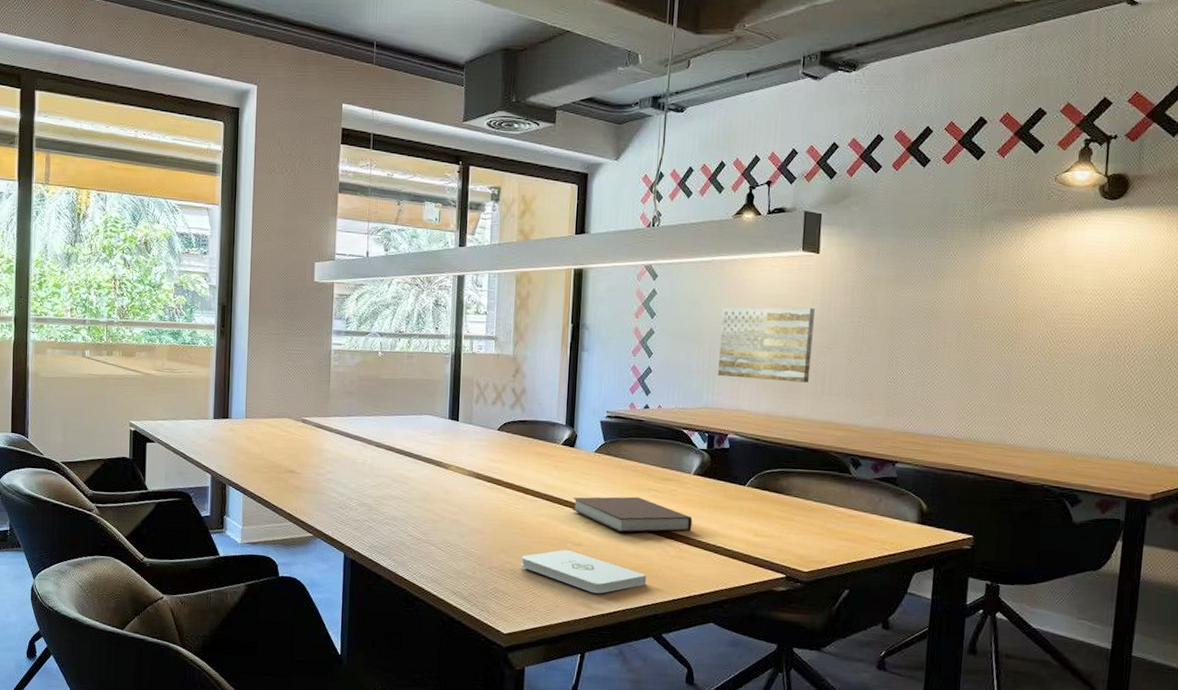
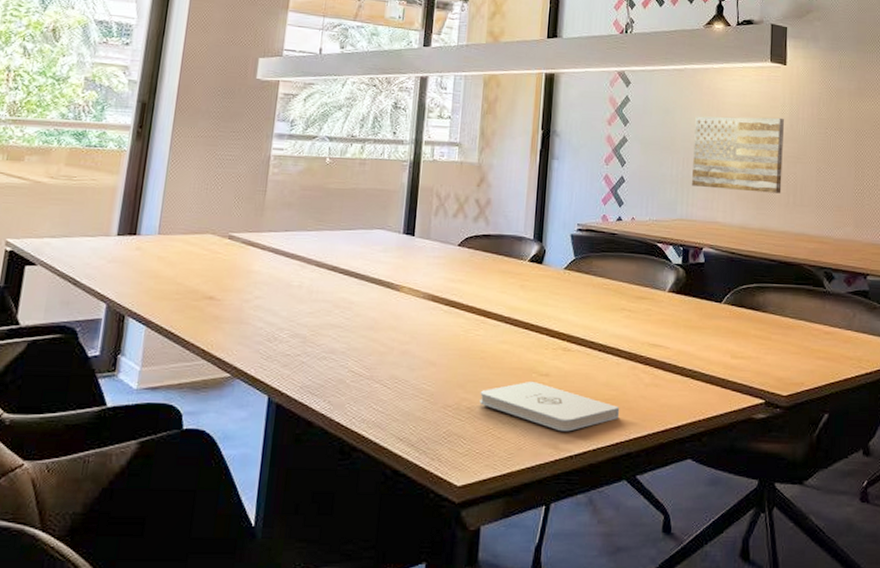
notebook: present [573,496,693,533] -> none [539,318,668,359]

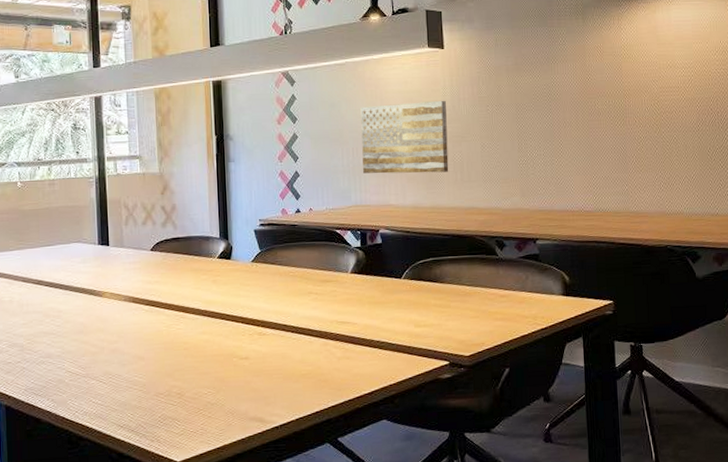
notepad: present [479,381,620,432] -> none [187,364,317,406]

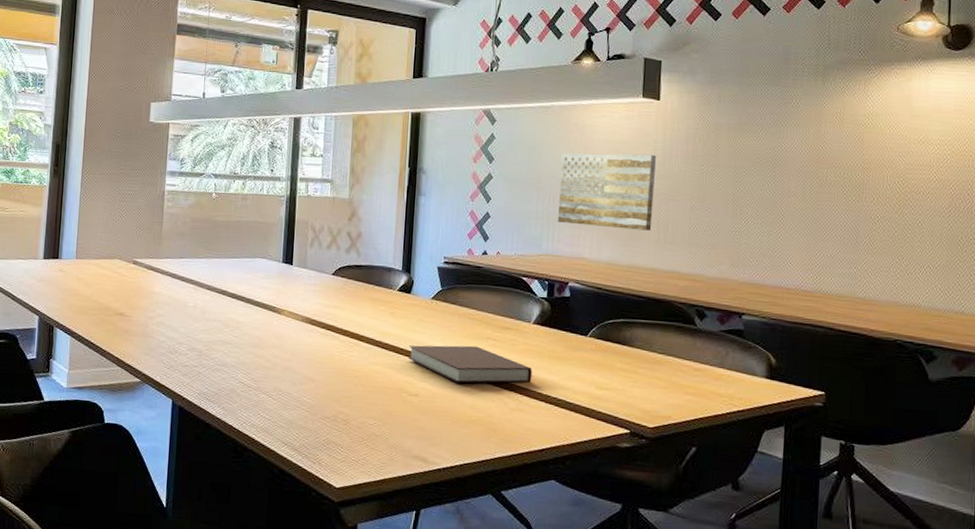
notebook: none [235,302,355,341] -> present [409,345,533,383]

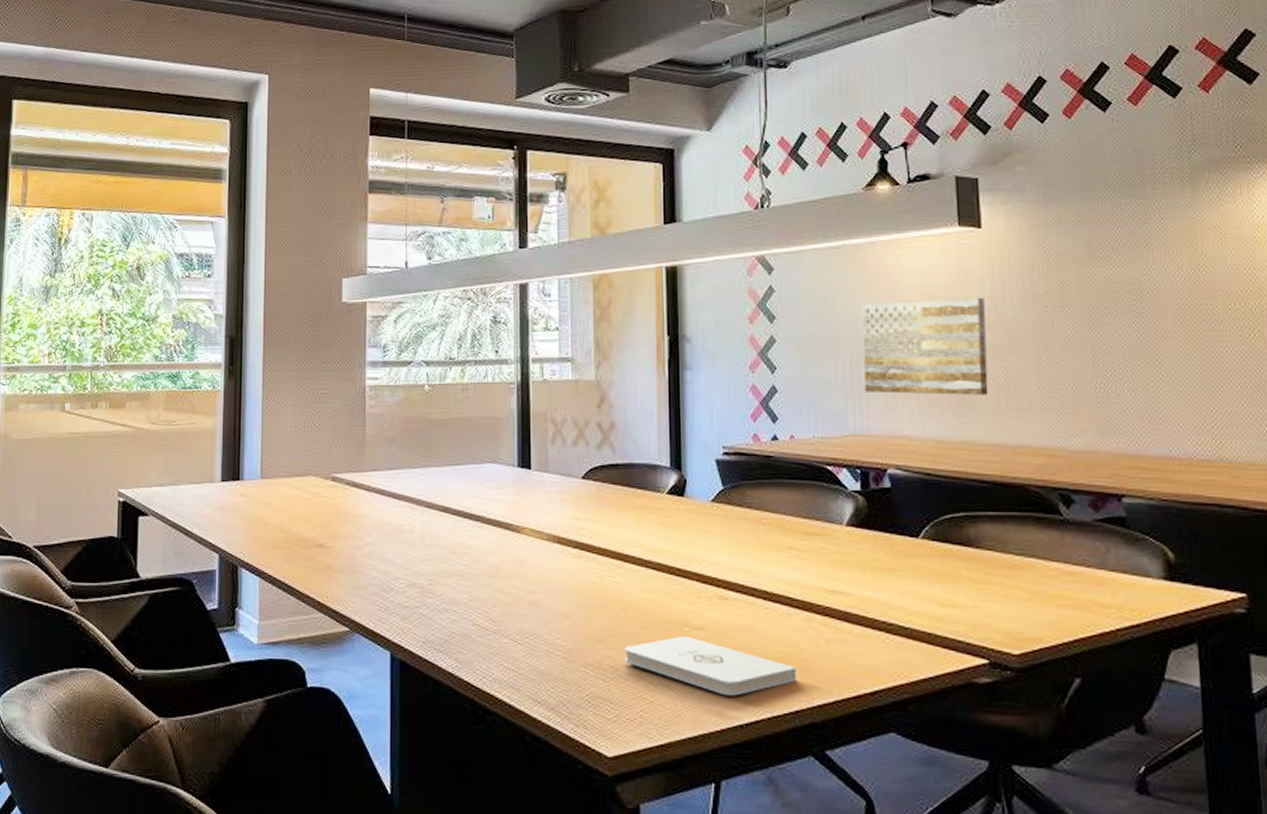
notepad: none [354,399,486,447] -> present [624,635,797,696]
notebook: present [409,345,533,383] -> none [688,559,852,610]

